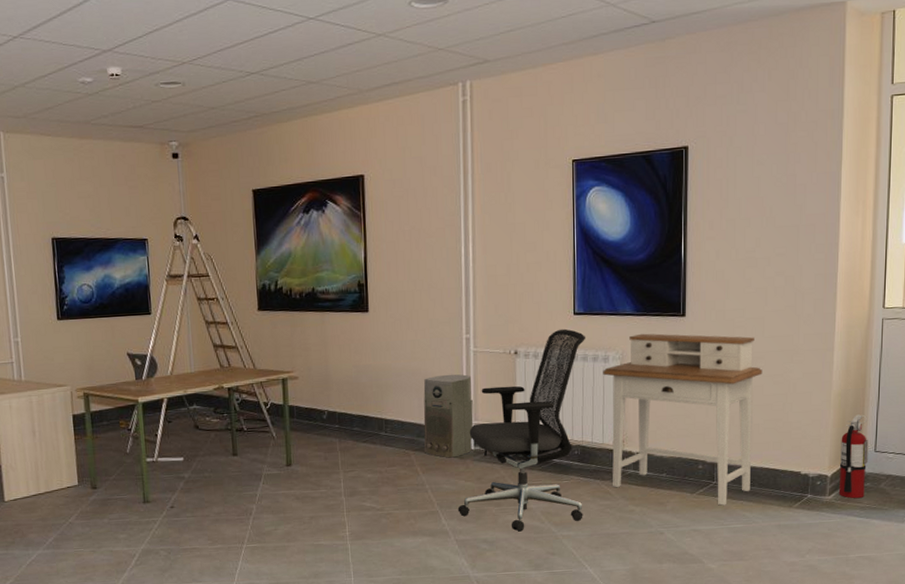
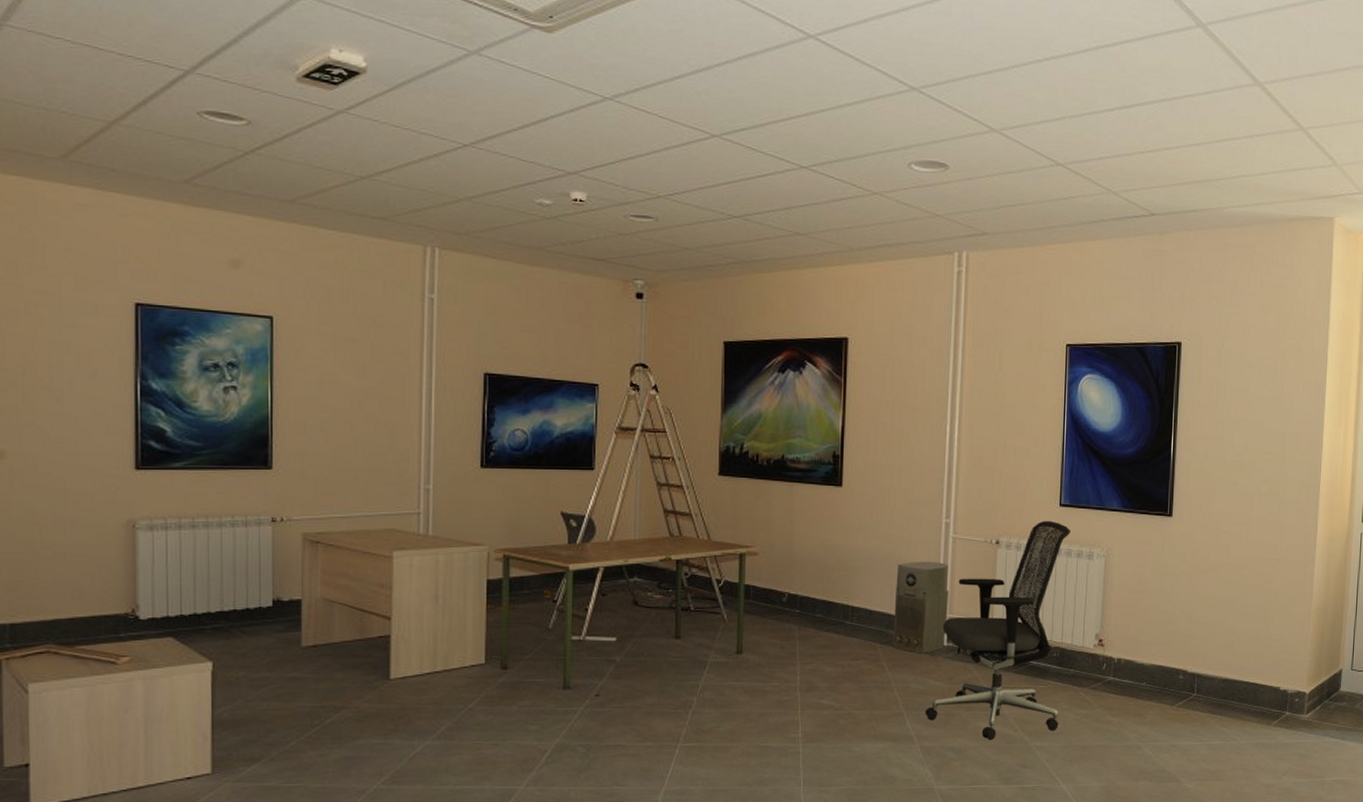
desk: present [603,333,763,506] -> none [1086,531,1246,720]
fire extinguisher: present [838,414,869,498] -> none [1316,630,1346,718]

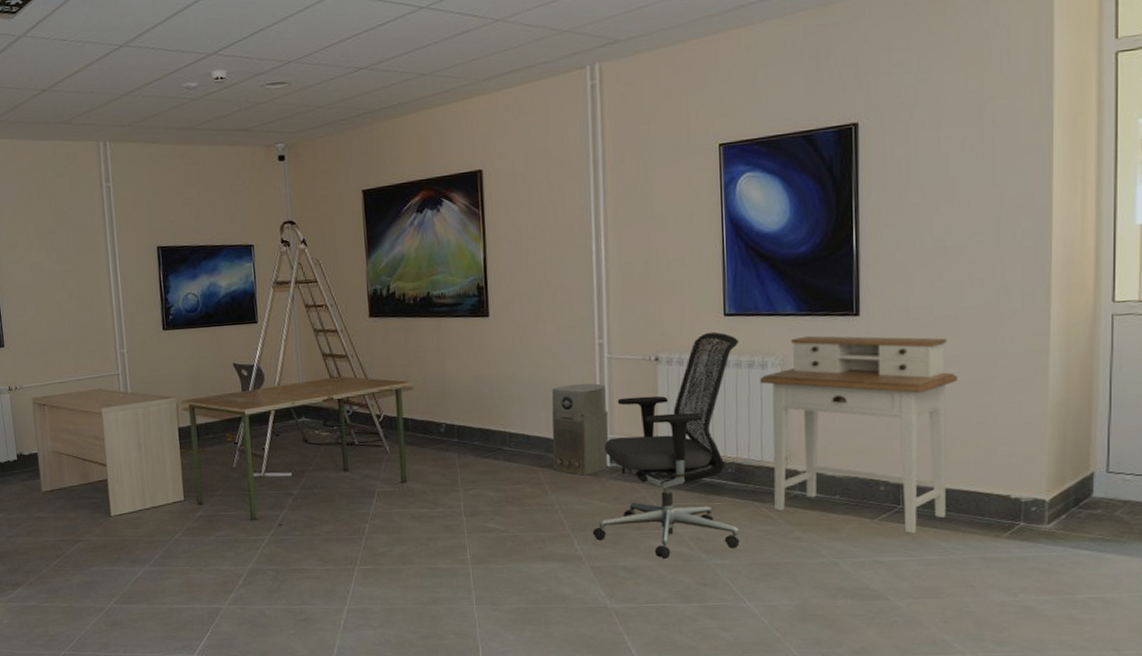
desk: none [1086,531,1246,720] -> present [760,335,958,534]

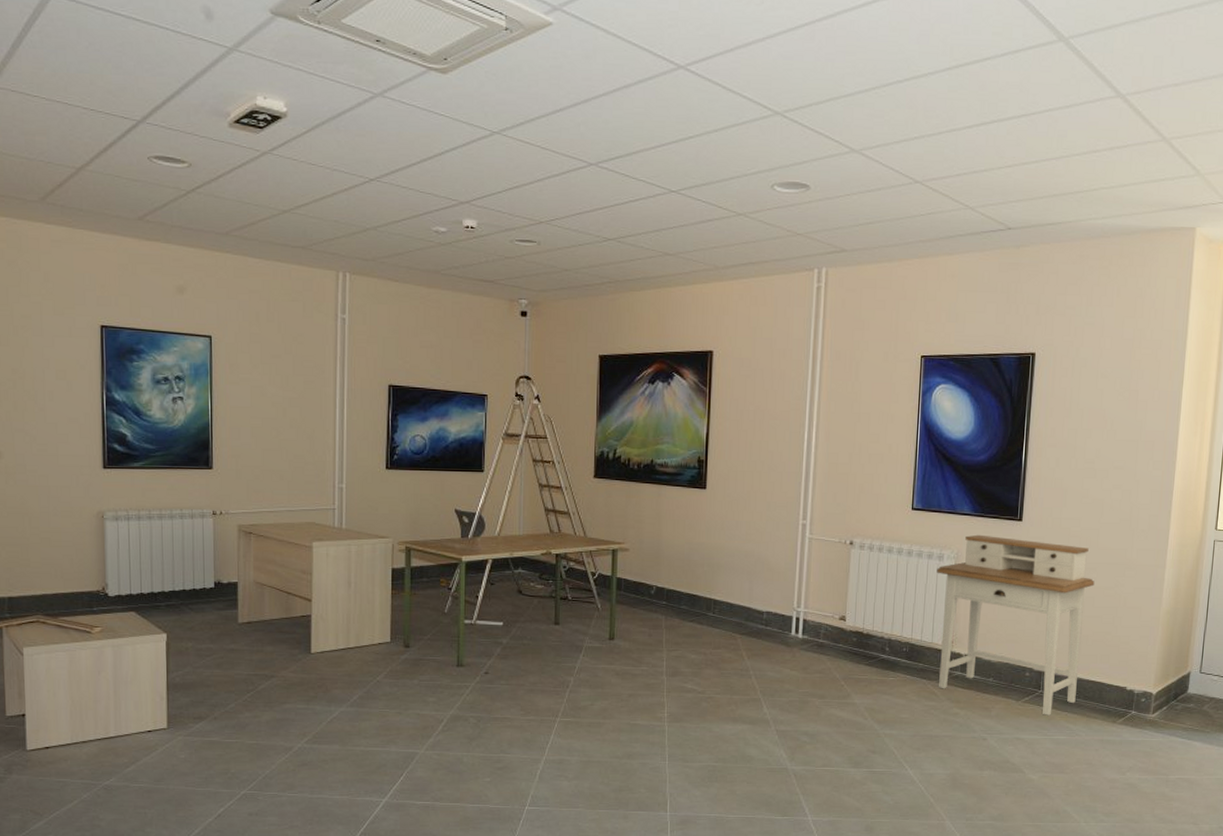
air purifier: present [551,383,609,476] -> none [751,559,804,645]
office chair: present [592,331,740,559] -> none [780,523,923,726]

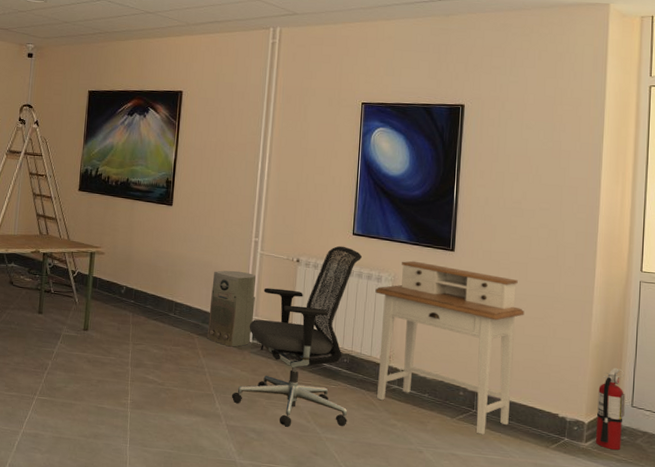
air purifier: none [751,559,804,645] -> present [206,270,256,347]
office chair: none [780,523,923,726] -> present [231,245,363,427]
fire extinguisher: none [1162,634,1194,718] -> present [595,368,626,450]

